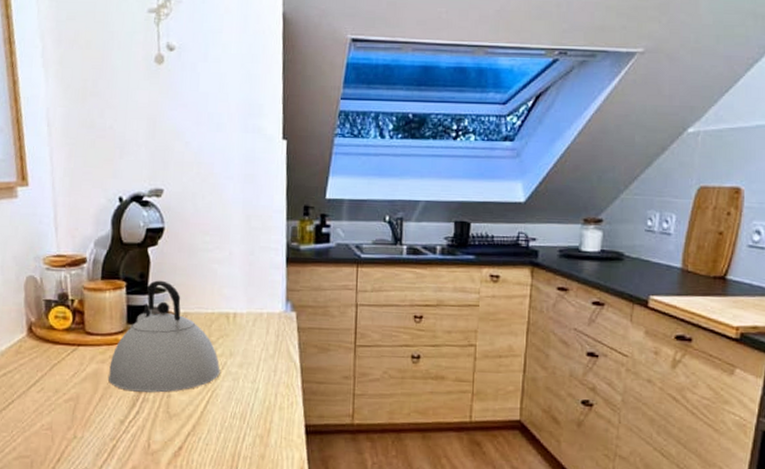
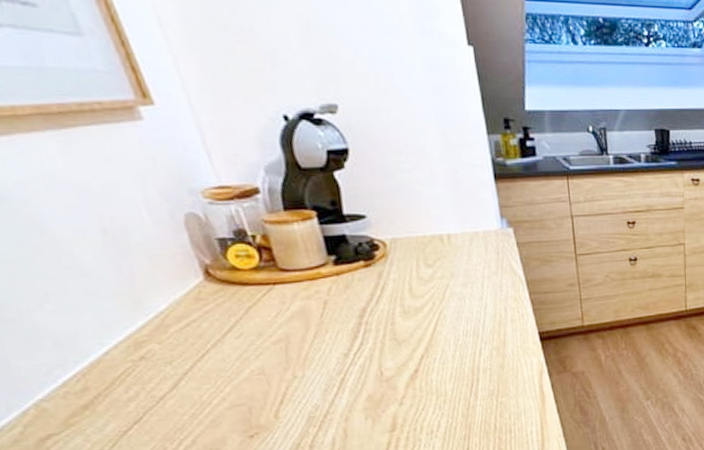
kettle: present [108,280,220,393] -> none [317,206,444,324]

